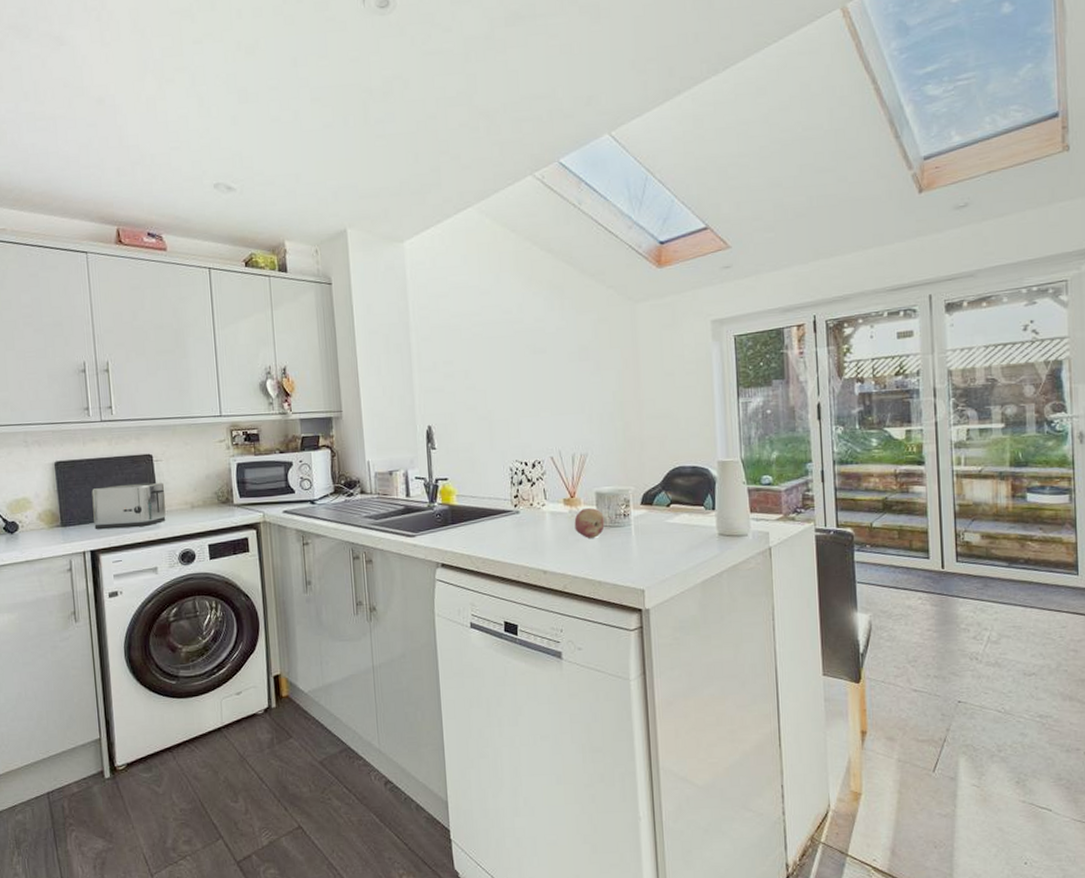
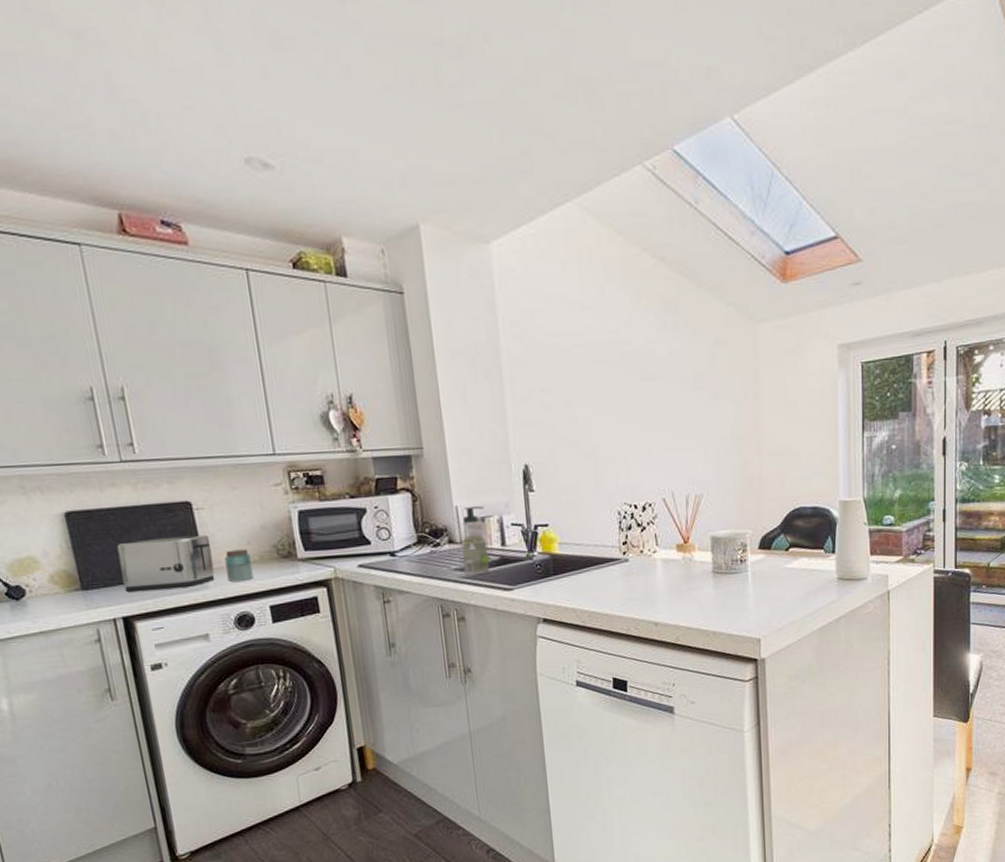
peanut butter: none [175,495,197,524] -> present [224,549,254,583]
soap dispenser: none [368,462,396,522] -> present [457,506,490,575]
fruit: present [574,508,605,539] -> none [688,554,720,588]

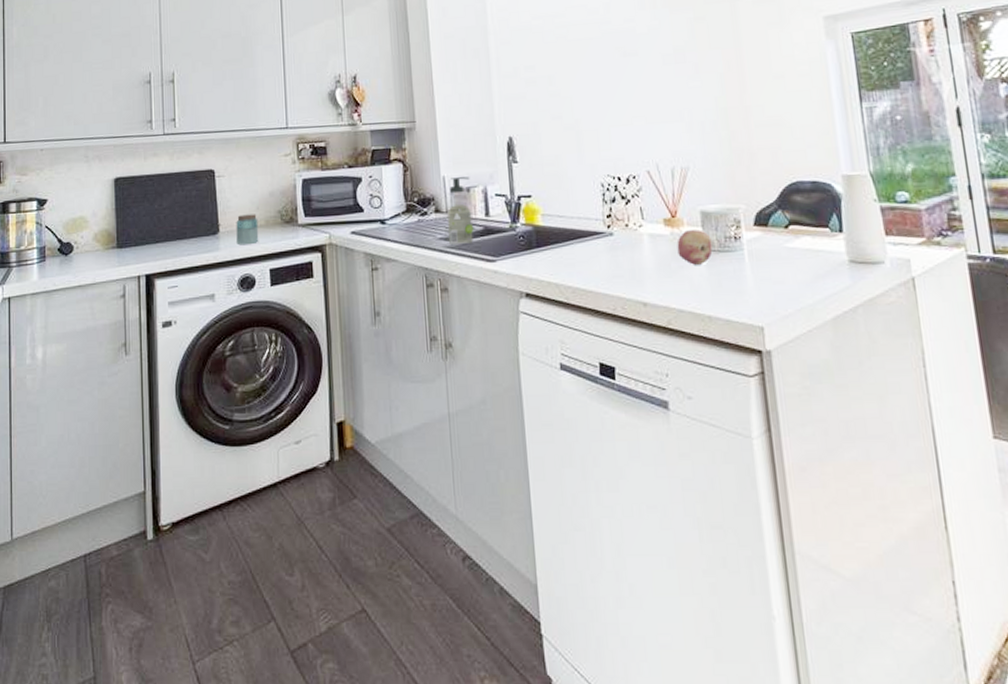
toaster: present [116,534,215,593] -> none [150,199,226,252]
fruit: none [688,554,720,588] -> present [677,230,713,266]

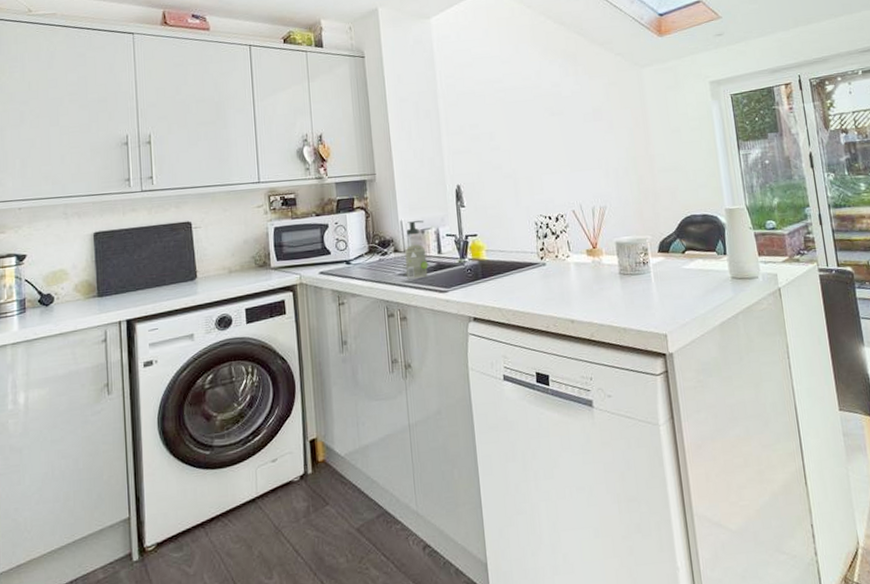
peanut butter: present [236,214,259,246] -> none [213,260,235,289]
fruit: present [677,230,713,266] -> none [597,257,626,288]

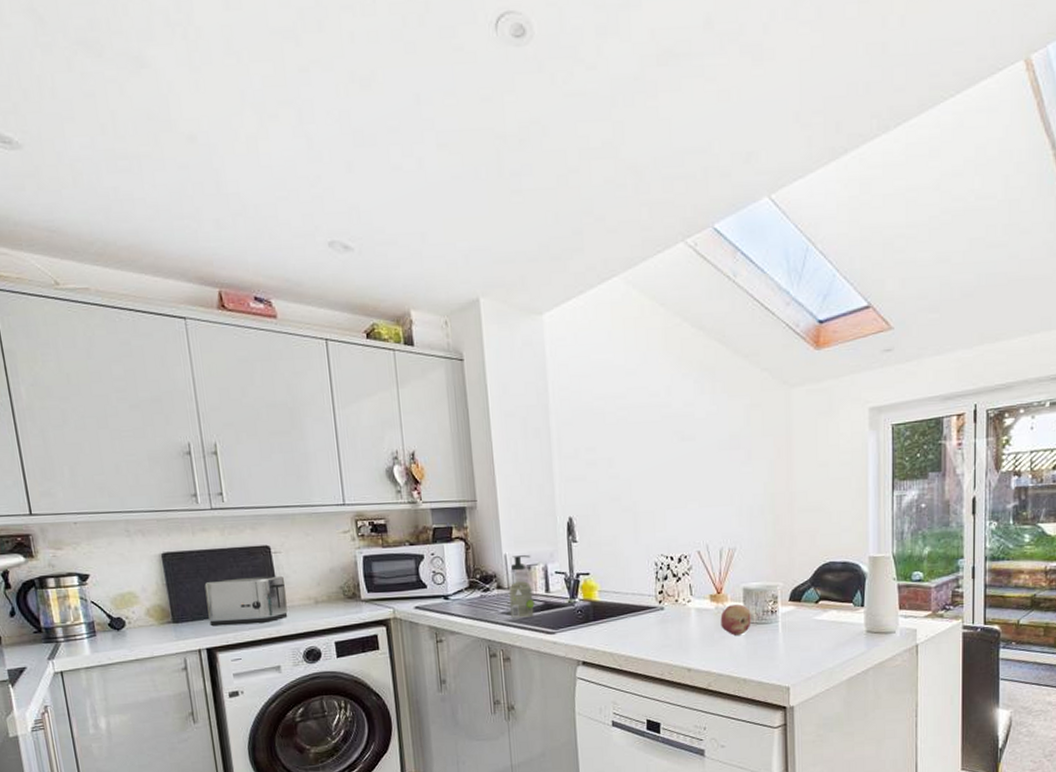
toaster: none [130,248,204,299] -> present [204,575,288,627]
fruit: none [597,257,626,288] -> present [720,604,751,637]

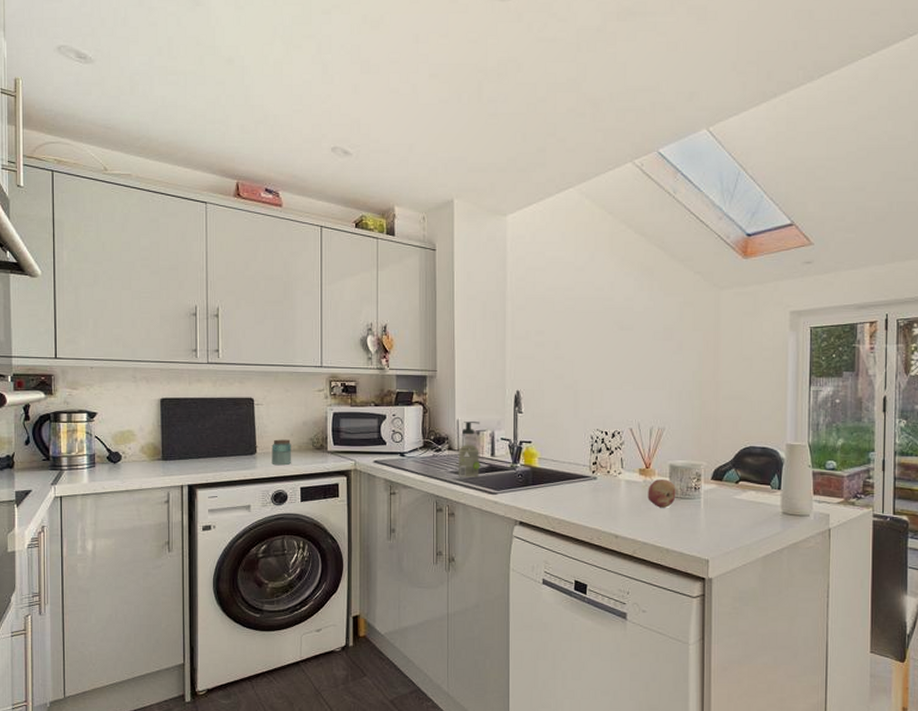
toaster: present [204,575,288,627] -> none [193,424,263,466]
peanut butter: none [297,589,322,620] -> present [272,439,292,466]

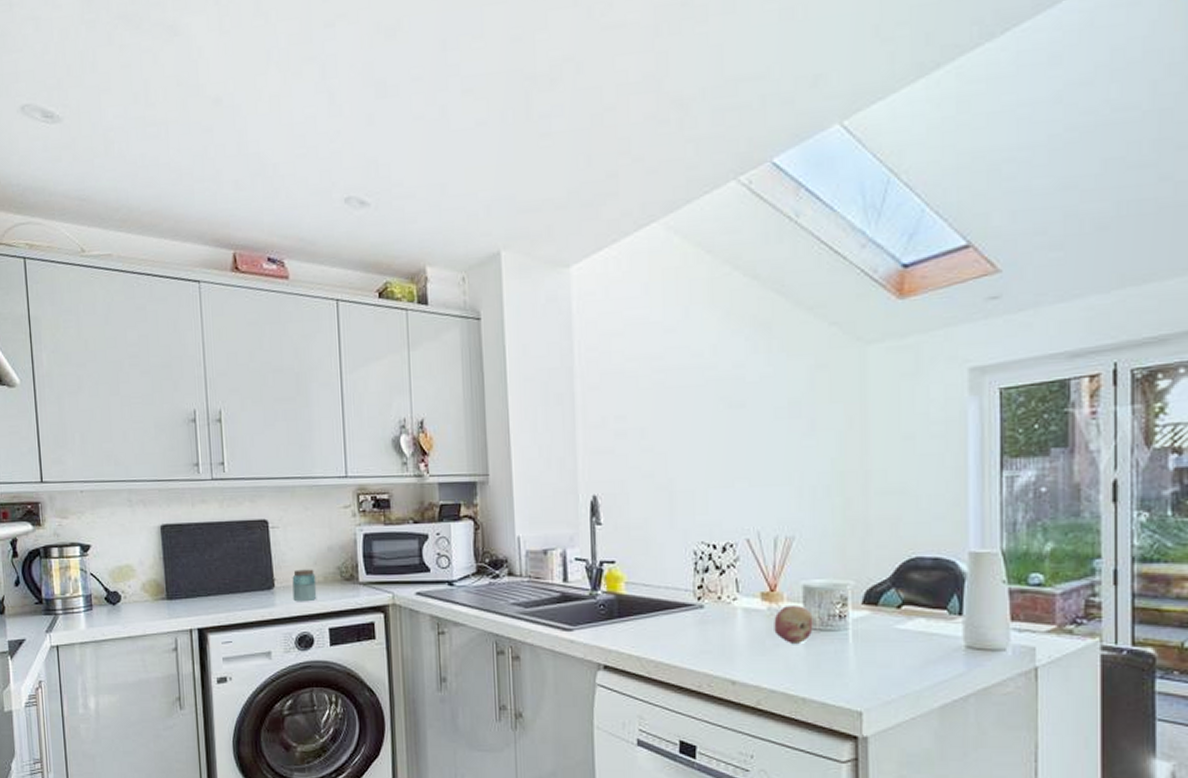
soap dispenser: present [455,422,481,478] -> none [517,538,550,610]

